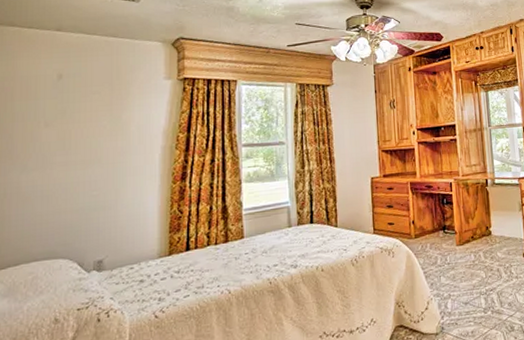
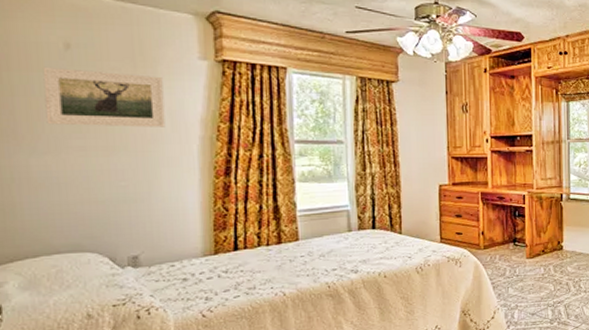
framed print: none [37,95,134,145] -> present [42,66,166,127]

